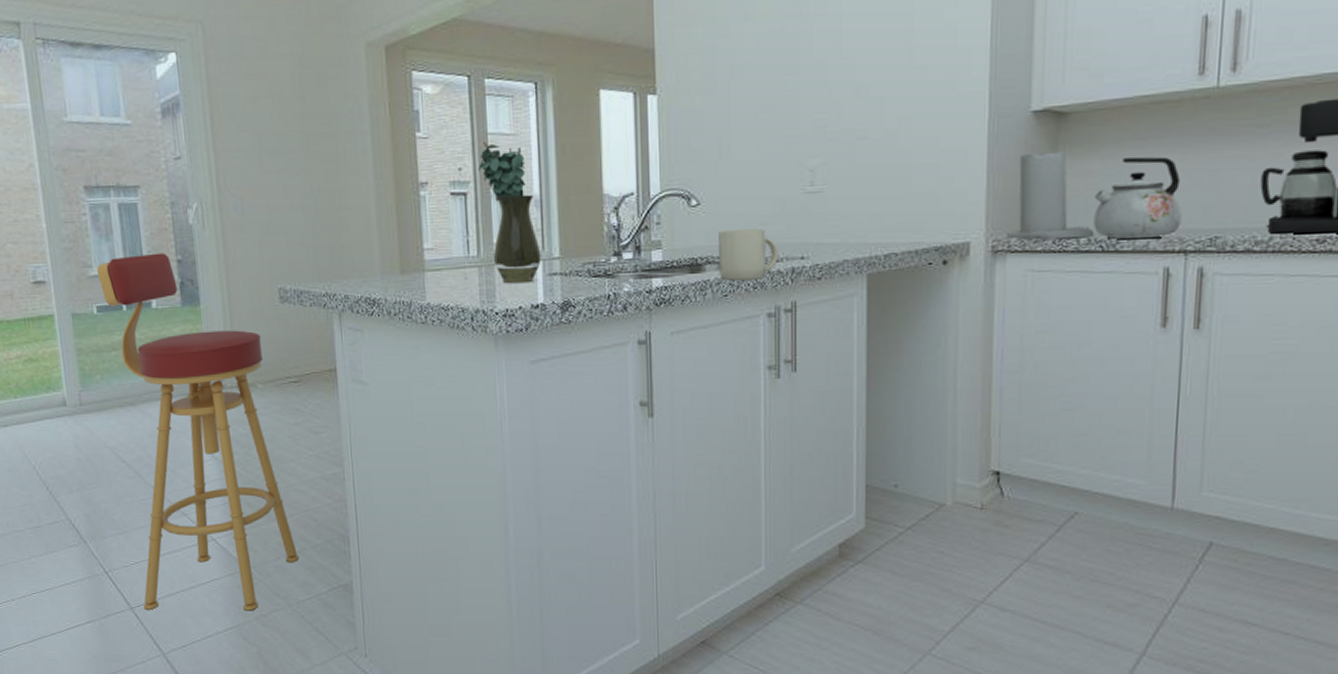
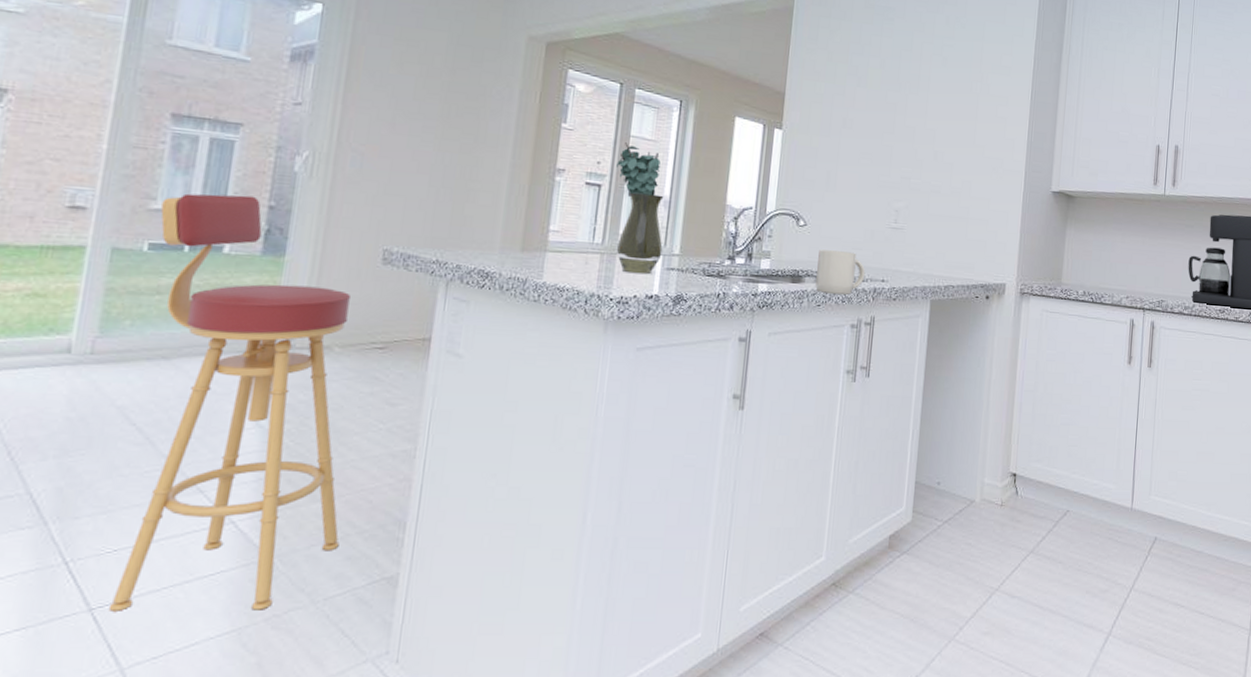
paper towel: present [1006,151,1093,241] -> none [1030,222,1087,291]
kettle: present [1093,156,1182,240] -> none [1087,235,1142,297]

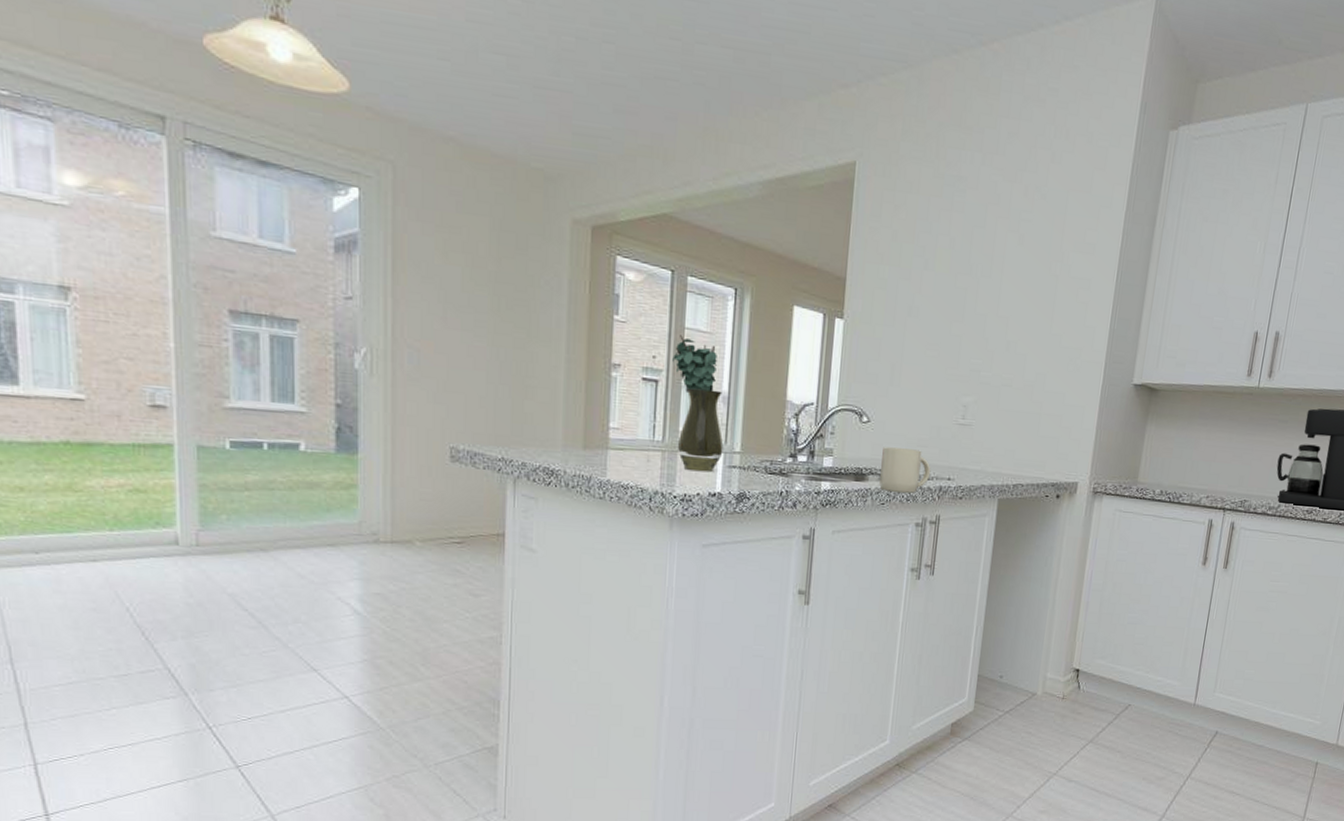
bar stool: present [108,193,350,611] -> none [235,392,442,772]

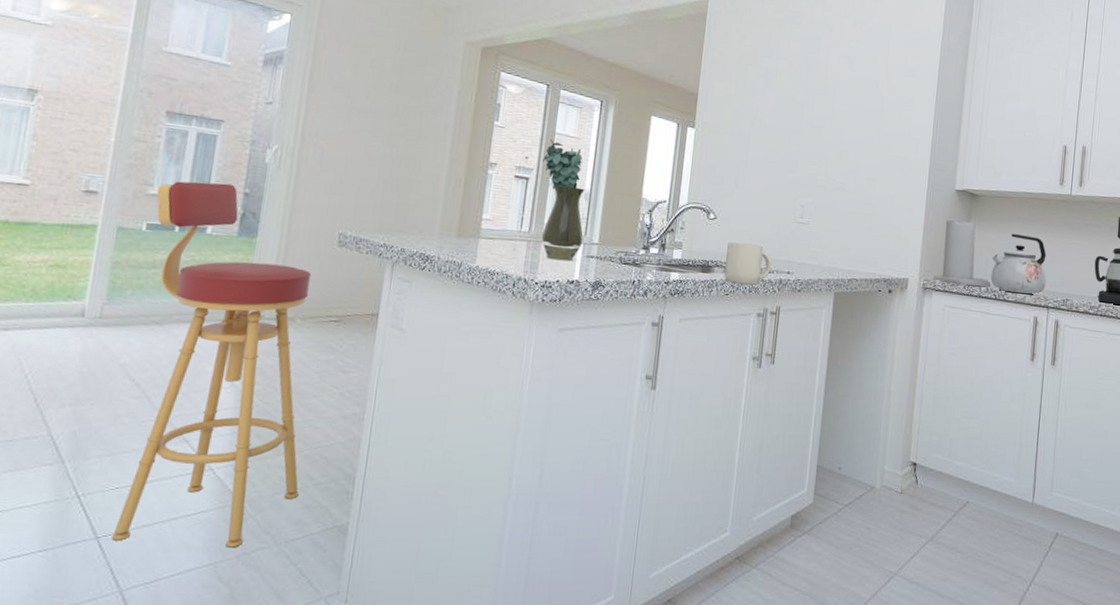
bar stool: none [235,392,442,772] -> present [111,181,311,548]
paper towel: none [1104,417,1165,490] -> present [933,220,990,288]
kettle: none [1165,432,1227,496] -> present [990,234,1047,295]

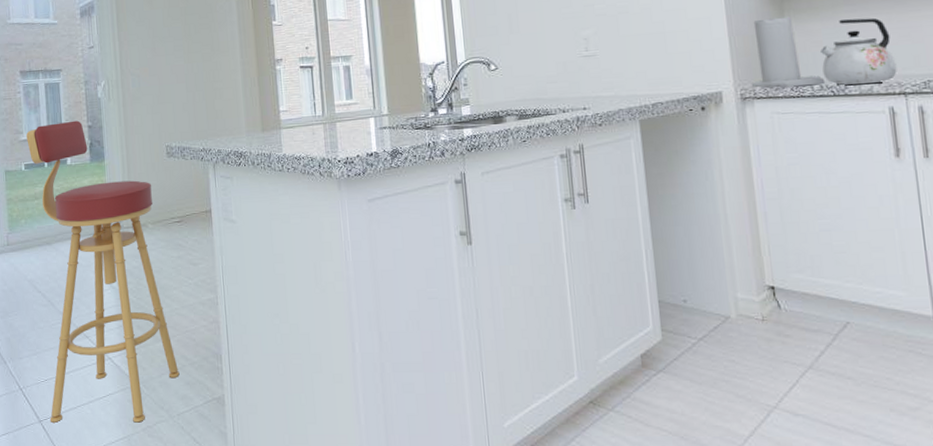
vase: present [541,139,585,262] -> none [321,26,374,137]
mug: present [724,241,772,286] -> none [514,86,566,130]

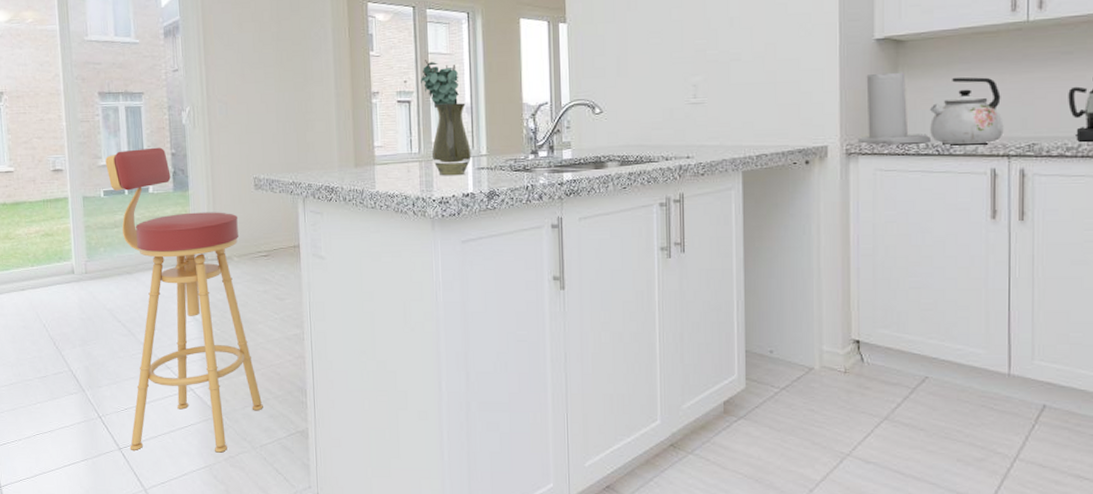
vase: none [321,26,374,137] -> present [420,60,472,176]

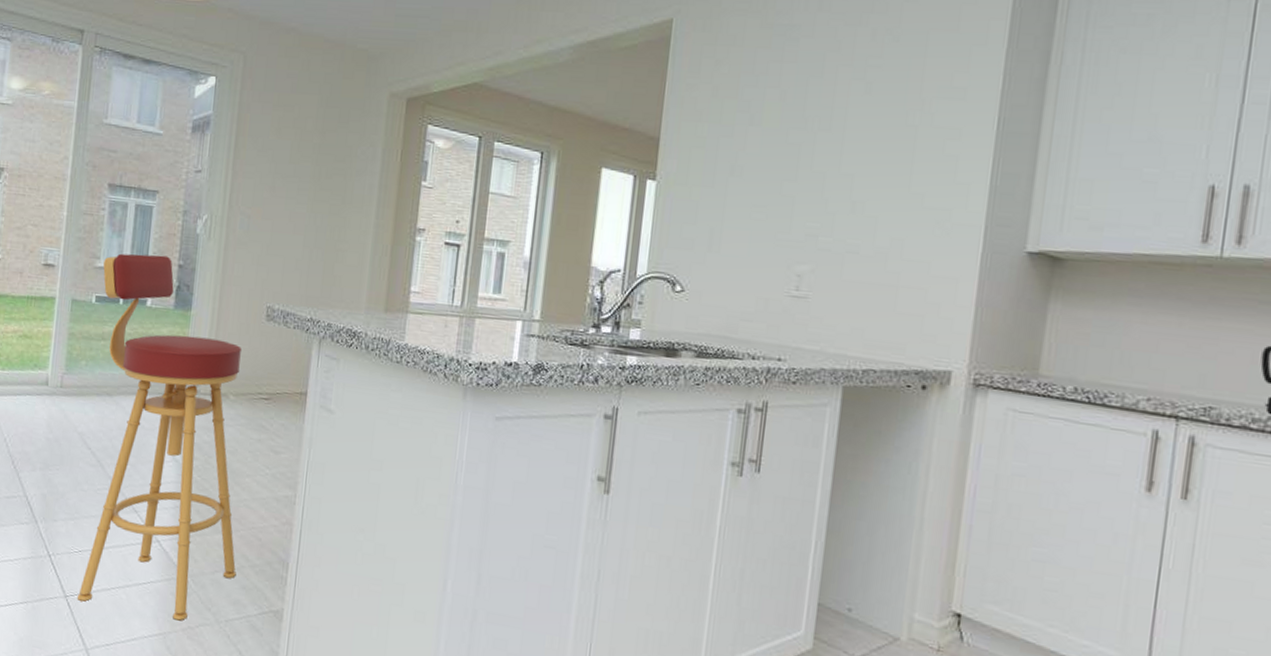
vase: present [420,60,472,176] -> none [475,200,524,341]
paper towel: present [857,72,930,145] -> none [989,293,1081,387]
kettle: present [929,77,1004,145] -> none [1081,313,1176,399]

